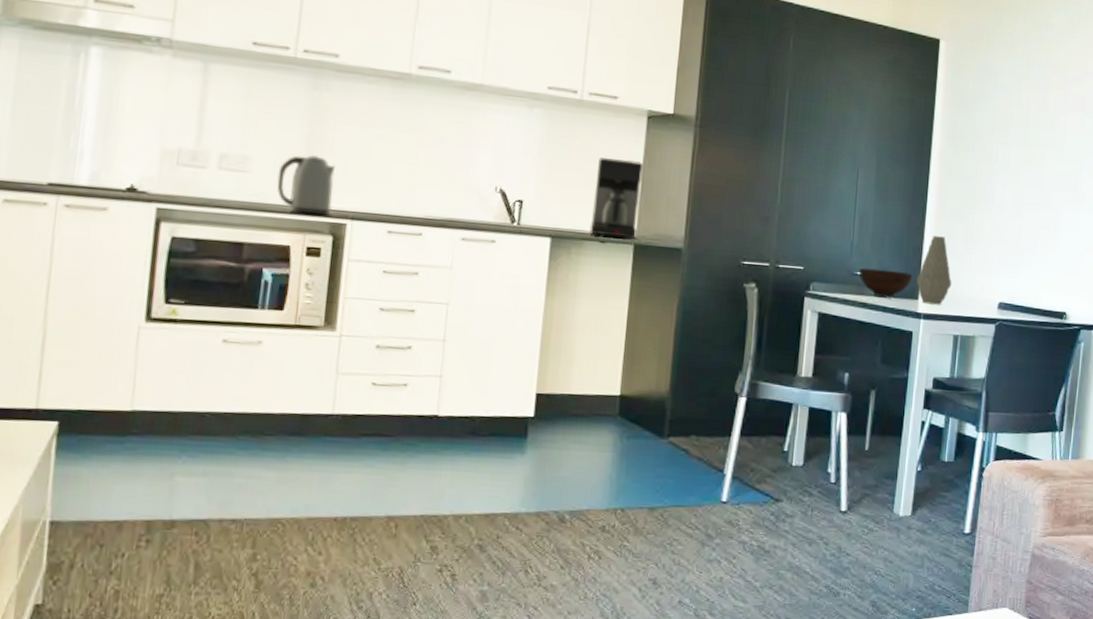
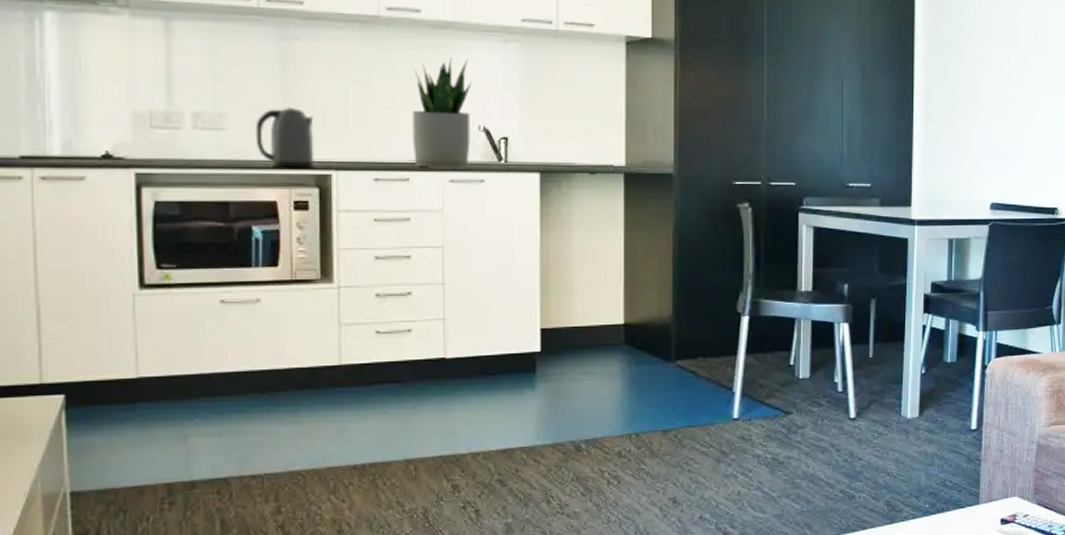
planter: none [429,118,493,227] -> present [412,57,472,168]
coffee maker: present [589,157,643,240] -> none [578,87,626,169]
bowl: present [859,267,913,297] -> none [850,179,905,206]
vase: present [916,236,952,305] -> none [908,142,943,210]

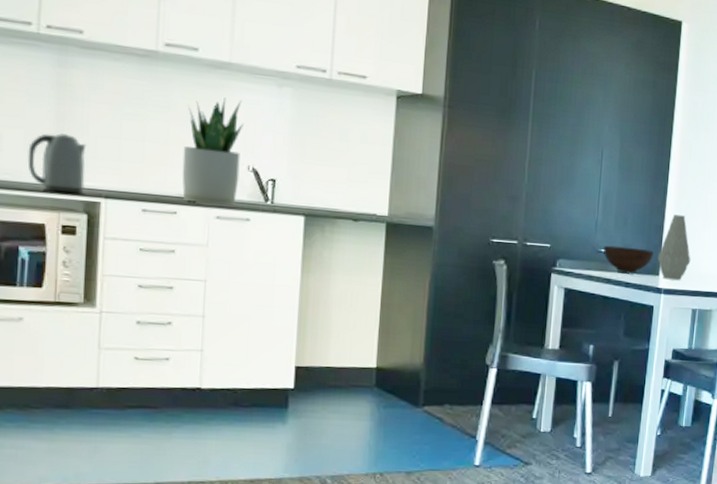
bowl: none [850,179,905,206] -> present [603,245,655,273]
vase: none [908,142,943,210] -> present [657,214,691,281]

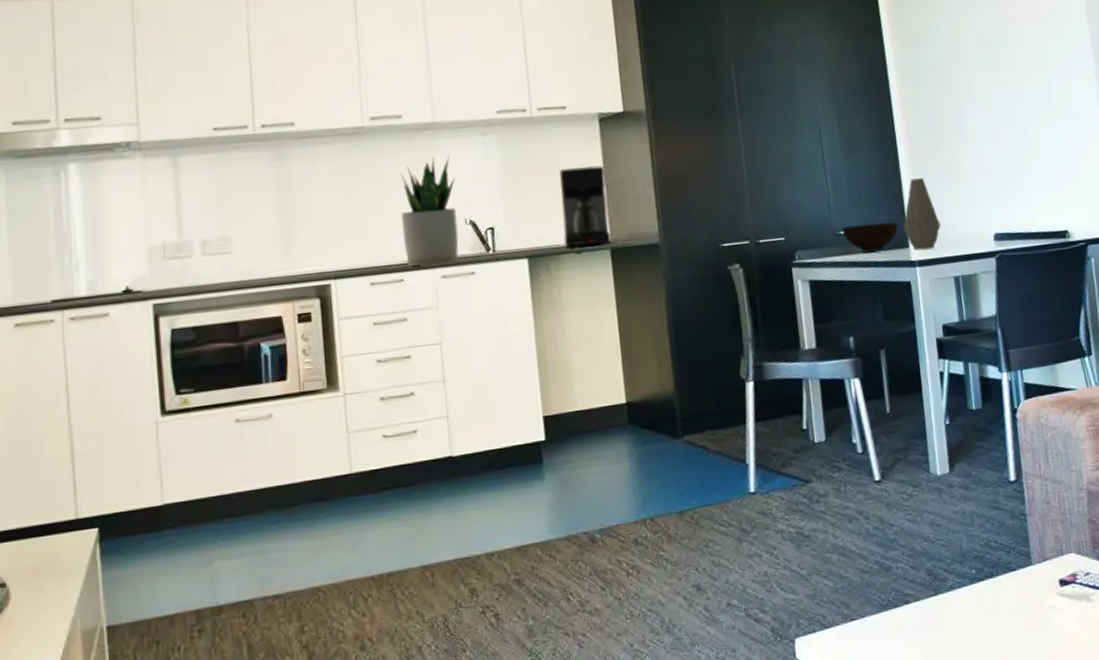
kettle: present [27,132,87,194] -> none [258,223,314,283]
coffee maker: none [342,137,394,218] -> present [559,165,612,248]

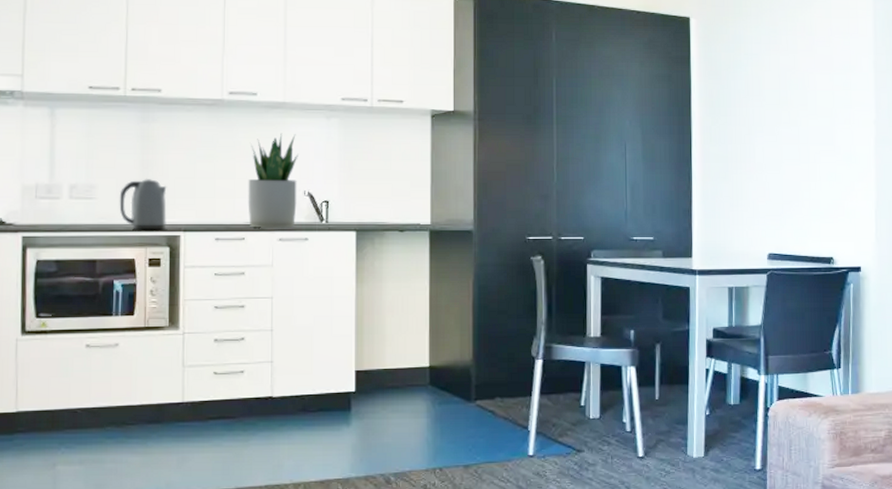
kettle: none [258,223,314,283] -> present [119,178,167,230]
coffee maker: present [559,165,612,248] -> none [389,155,431,227]
bowl: present [841,222,899,252] -> none [634,233,685,257]
vase: present [903,178,941,251] -> none [689,198,722,261]

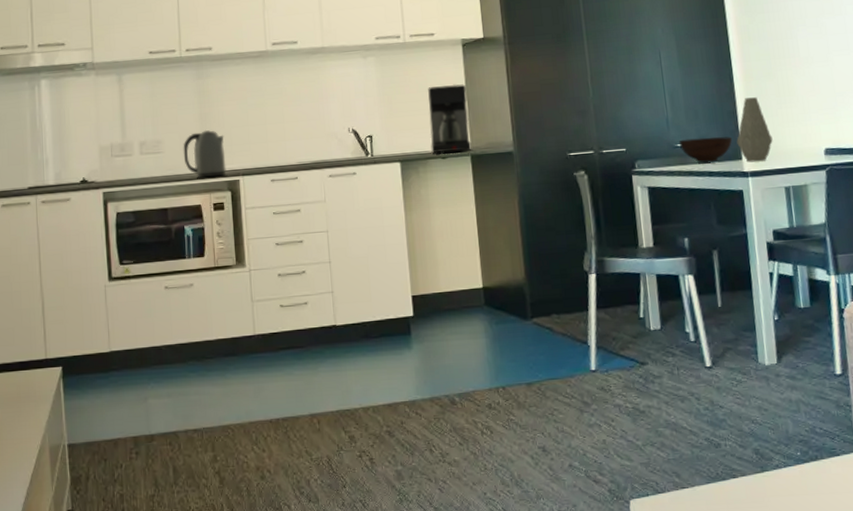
planter: present [248,133,298,228] -> none [296,76,343,167]
coffee maker: none [389,155,431,227] -> present [428,84,472,154]
bowl: none [634,233,685,257] -> present [678,136,733,163]
vase: none [689,198,722,261] -> present [736,97,773,163]

